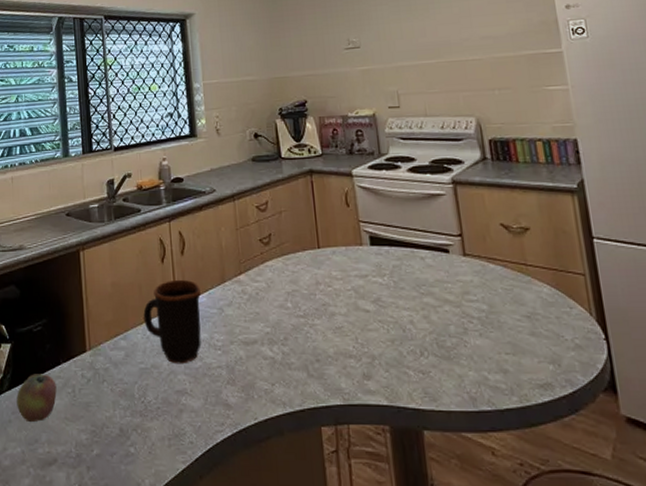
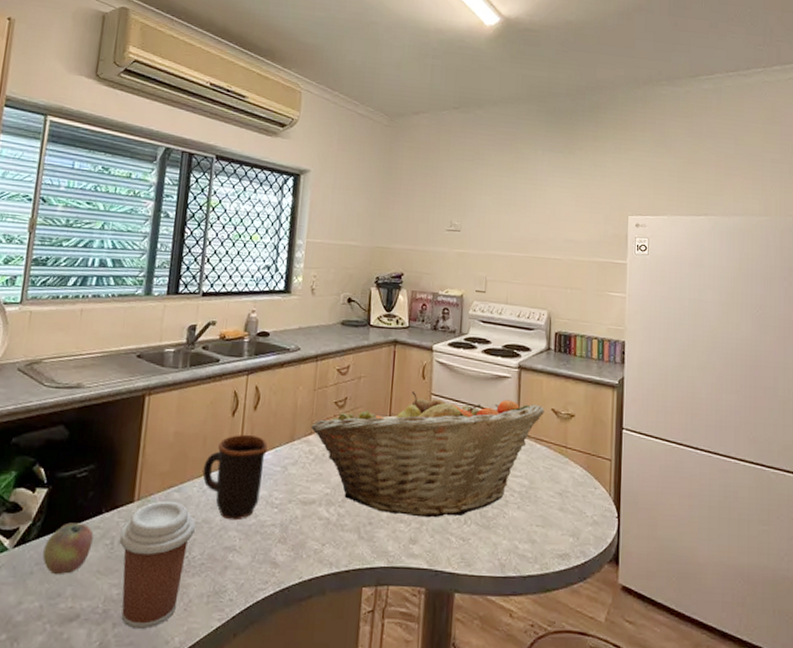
coffee cup: none [79,349,146,473] -> present [119,500,195,630]
fruit basket: none [239,219,493,351] -> present [311,390,545,518]

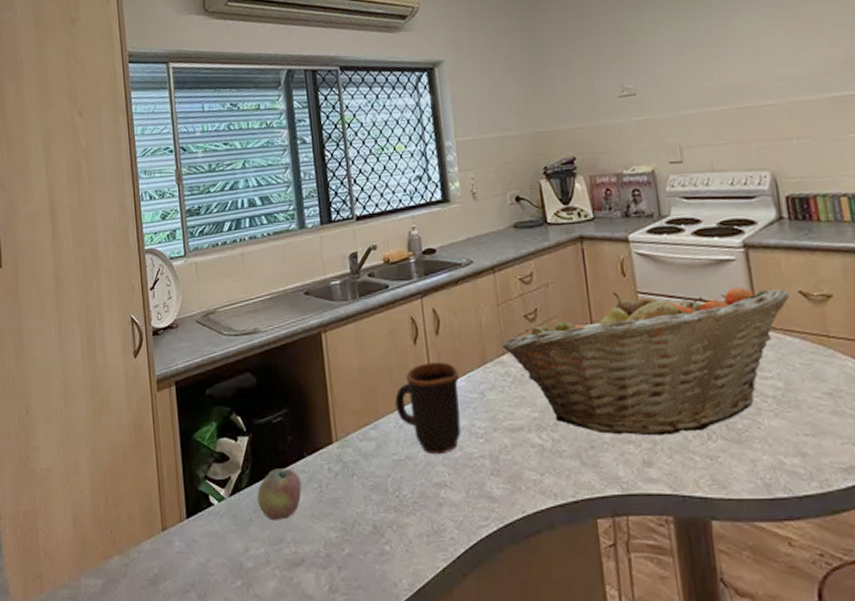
coffee cup: present [119,500,195,630] -> none [326,439,400,573]

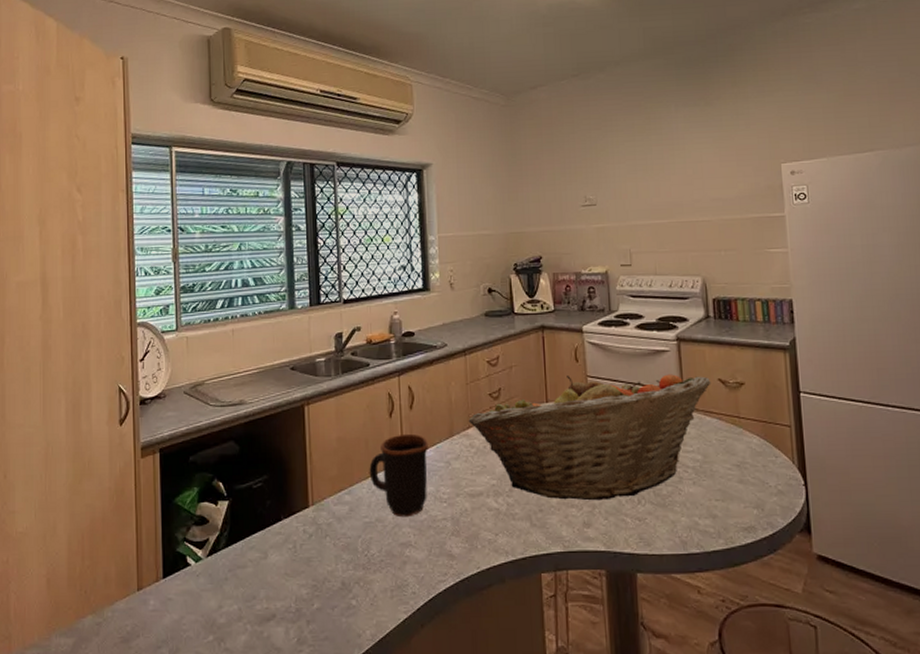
apple: present [257,468,302,521] -> none [234,530,277,580]

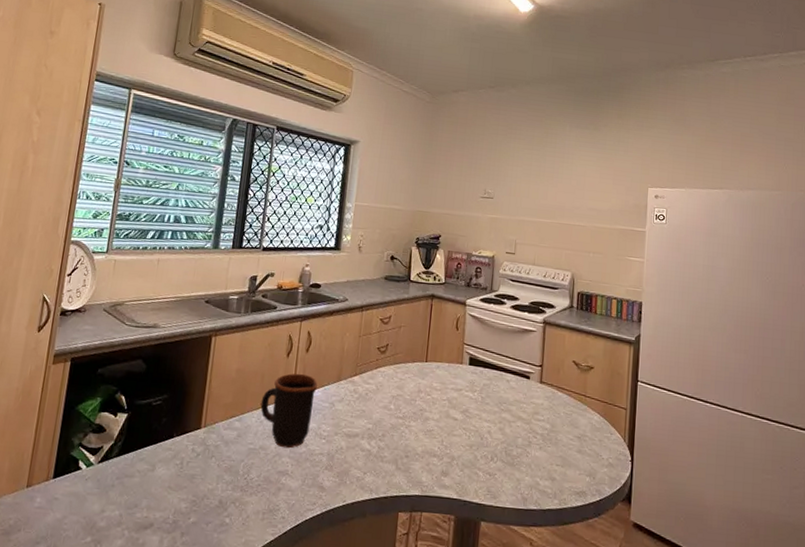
fruit basket: present [468,374,711,501] -> none [356,340,567,454]

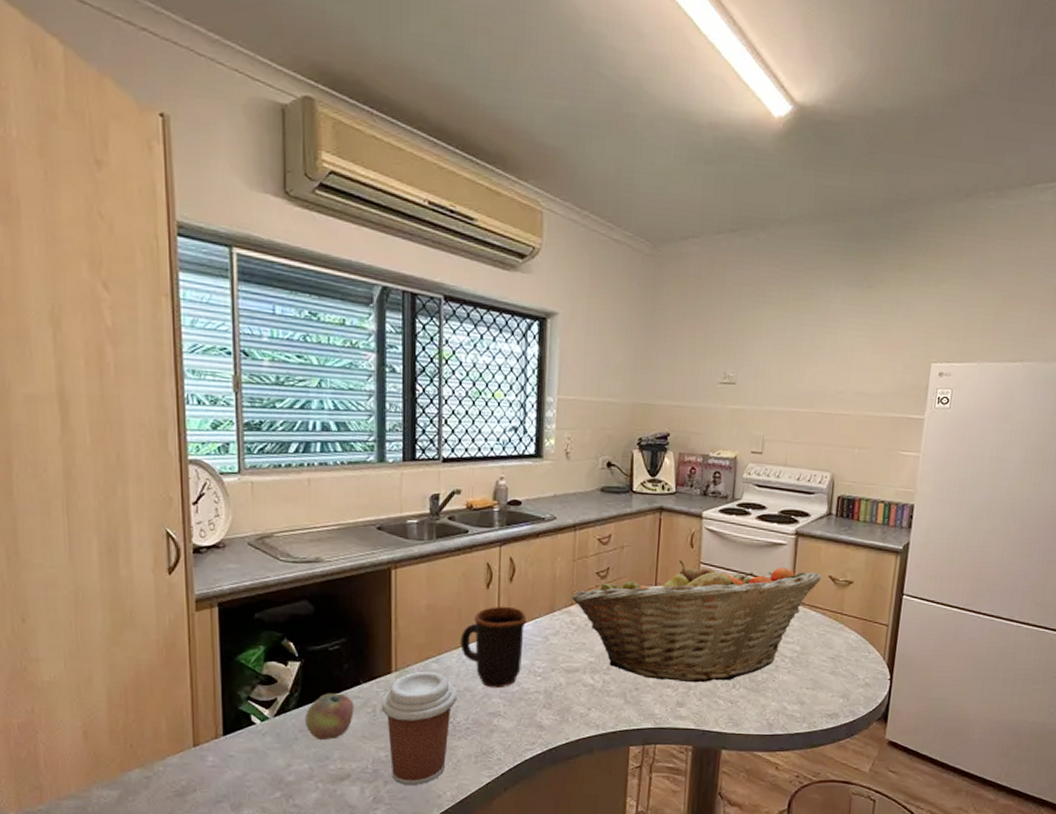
apple: none [122,444,166,489] -> present [305,693,354,741]
coffee cup: none [187,428,253,540] -> present [381,671,457,786]
fruit basket: none [356,340,567,454] -> present [571,559,822,683]

